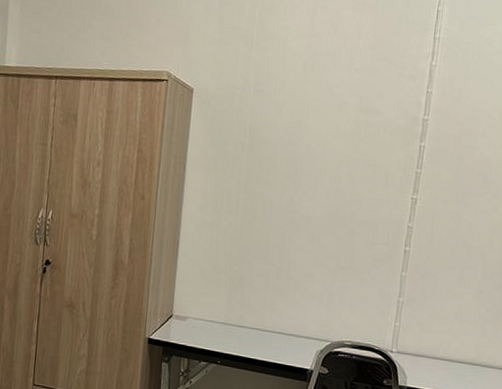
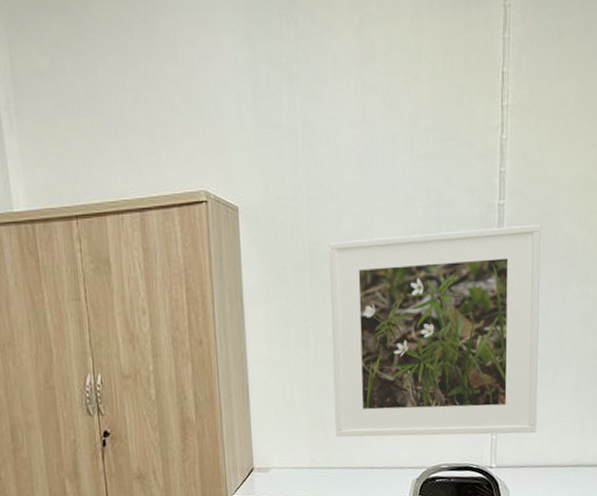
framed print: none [251,129,460,326] -> present [329,224,541,437]

